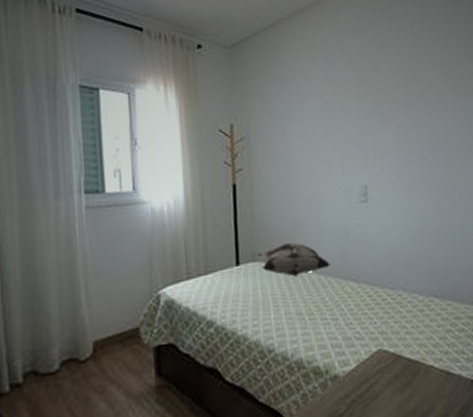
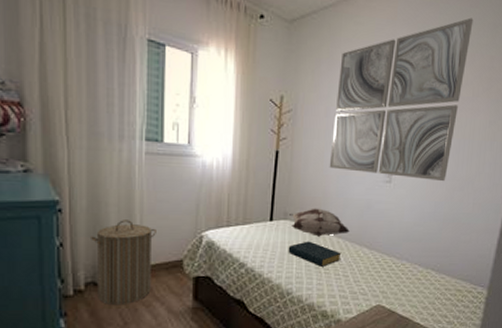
laundry hamper: none [26,288,105,398] -> present [89,220,156,304]
hardback book: none [261,282,326,312] -> present [288,241,342,267]
wall art: none [289,18,429,196] -> present [329,18,474,182]

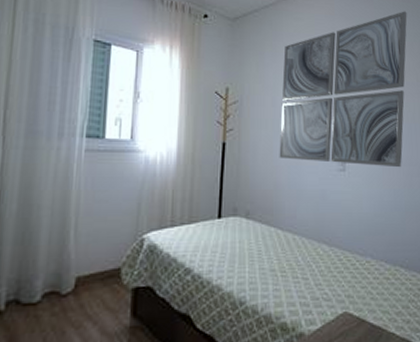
laundry hamper: present [89,220,156,304] -> none [16,224,93,328]
hardback book: present [288,241,342,267] -> none [239,239,299,269]
decorative pillow: present [289,208,350,237] -> none [239,201,306,234]

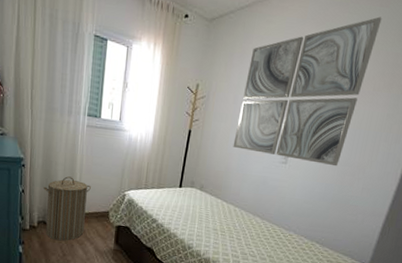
laundry hamper: none [16,224,93,328] -> present [43,176,91,241]

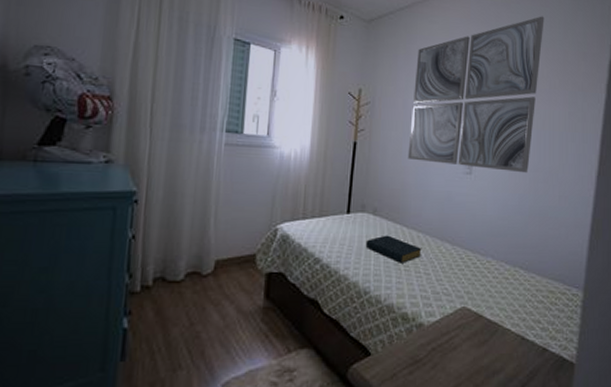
laundry hamper: present [43,176,91,241] -> none [162,211,231,302]
hardback book: none [192,206,237,229] -> present [365,235,422,263]

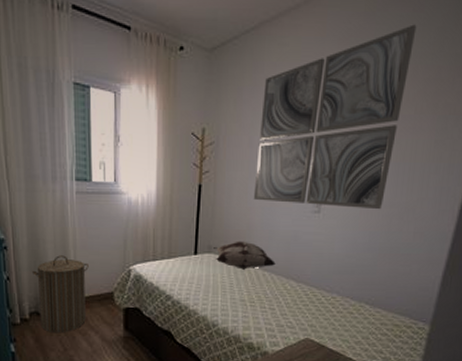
laundry hamper: none [162,211,231,302] -> present [31,255,89,332]
hardback book: present [365,235,422,263] -> none [213,274,268,299]
decorative pillow: none [367,200,430,231] -> present [213,241,276,270]

